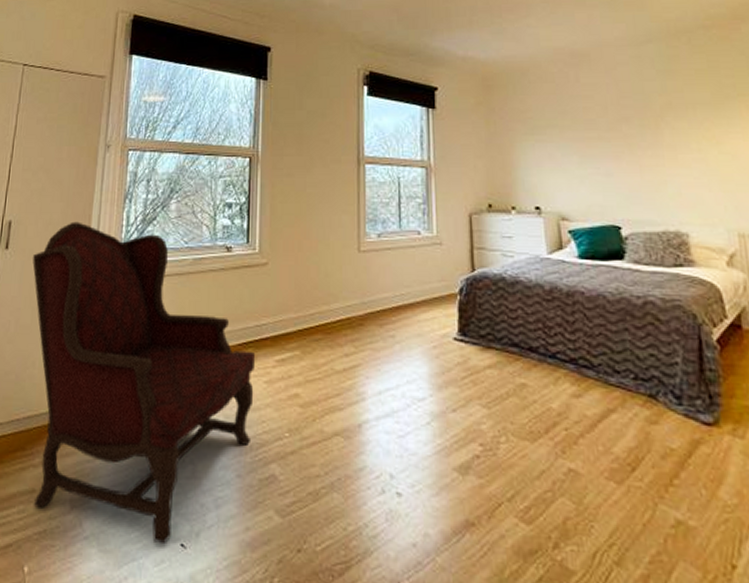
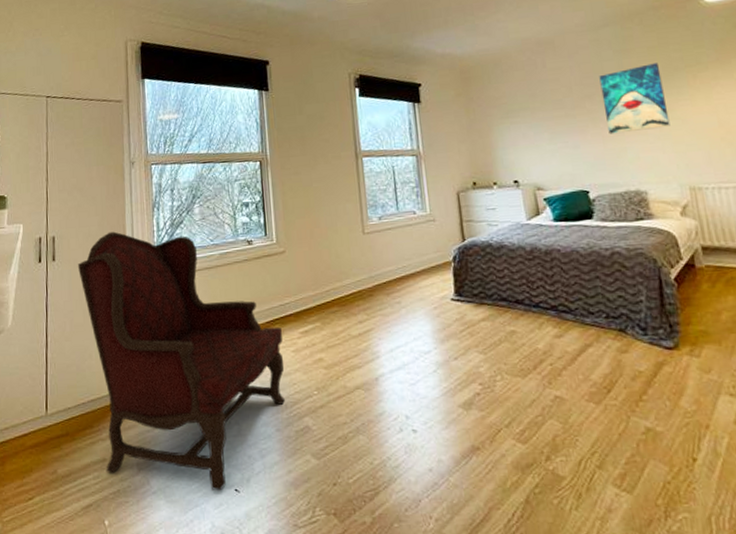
wall art: none [639,88,718,164] -> present [599,63,670,135]

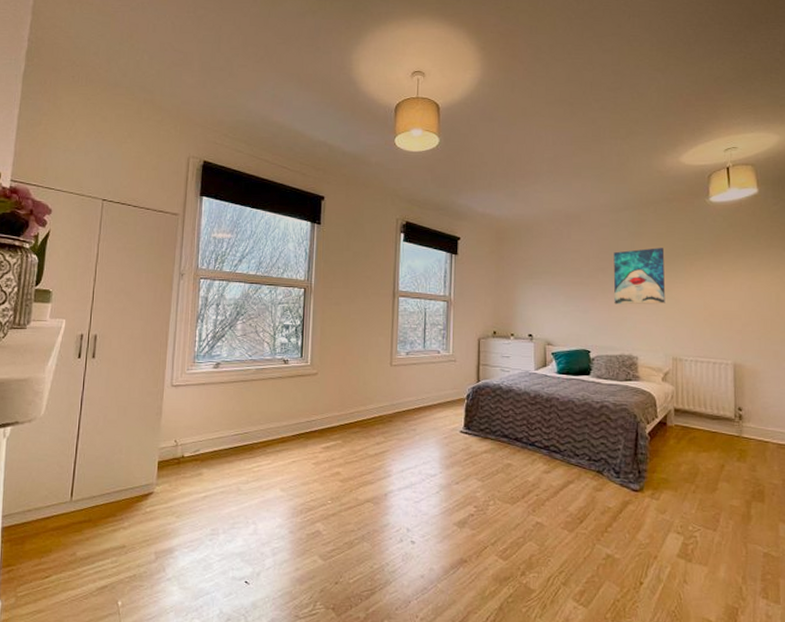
armchair: present [78,231,286,491] -> none [117,337,305,582]

